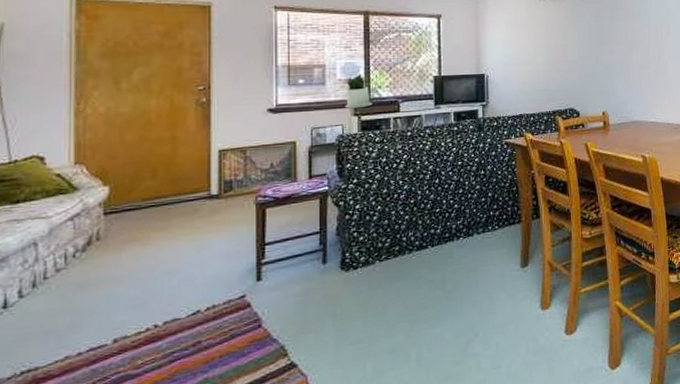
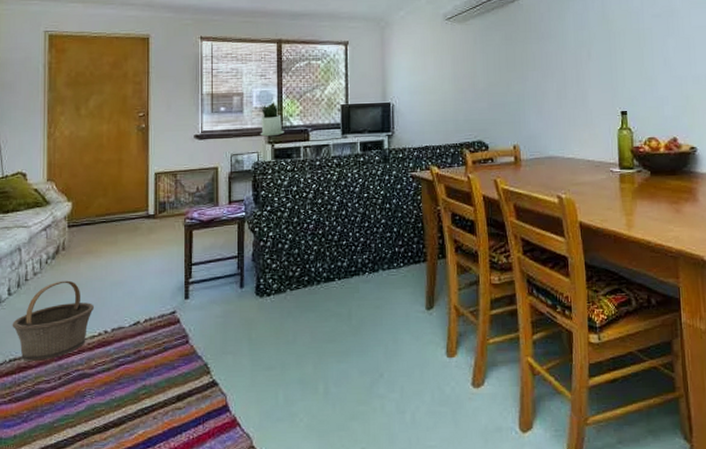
basket: none [24,274,140,371] -> present [12,280,94,361]

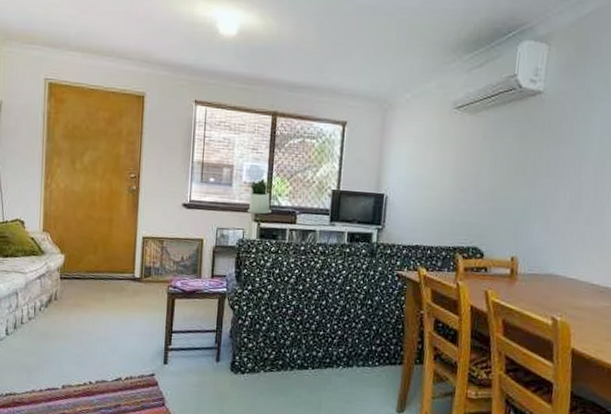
basket: present [12,280,94,361] -> none [8,328,81,399]

